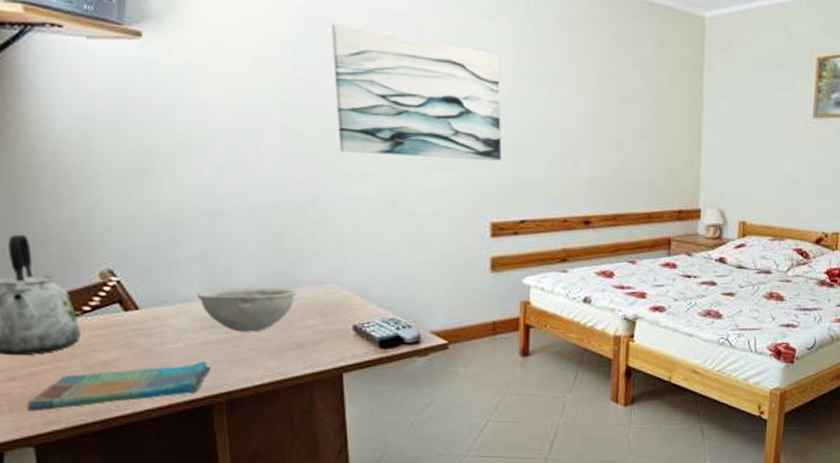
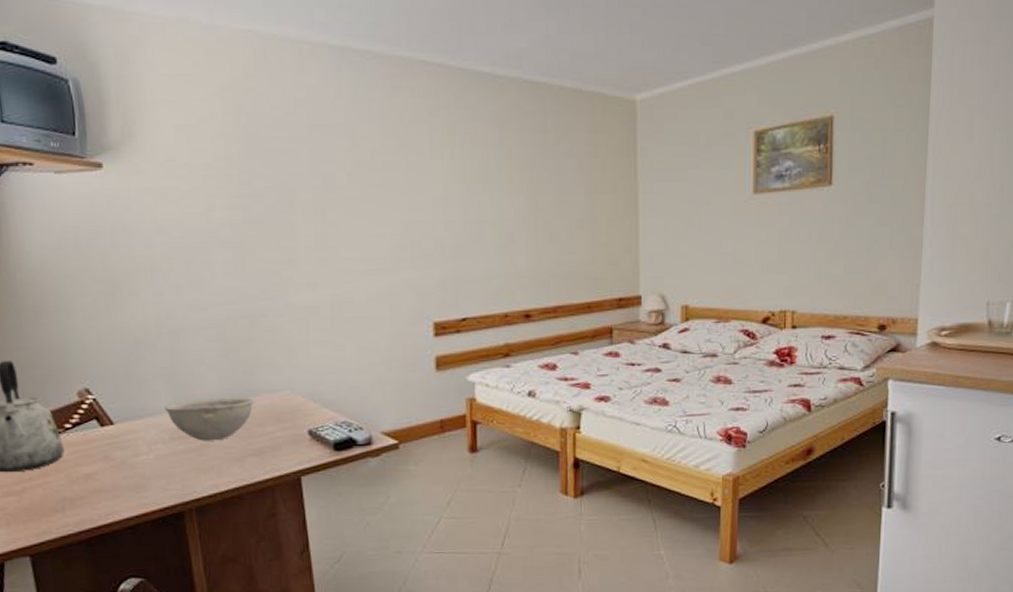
dish towel: present [27,361,211,412] -> none [21,470,181,524]
wall art: present [331,23,502,161] -> none [272,140,441,263]

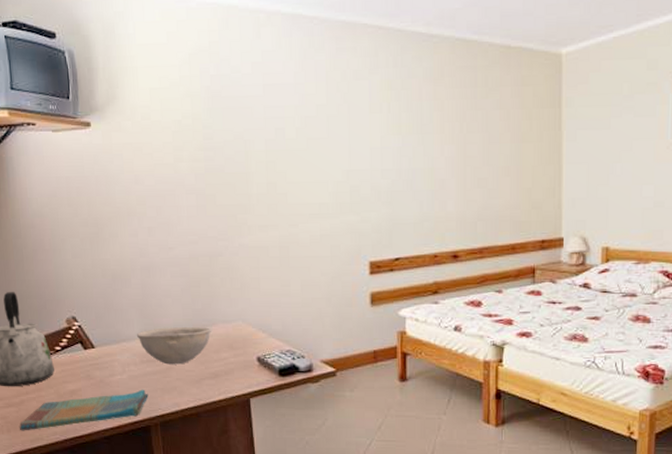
dish towel: none [21,470,181,524] -> present [19,389,149,431]

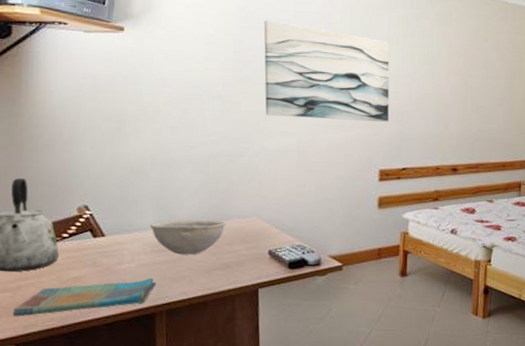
wall art: none [232,98,377,208] -> present [263,20,390,122]

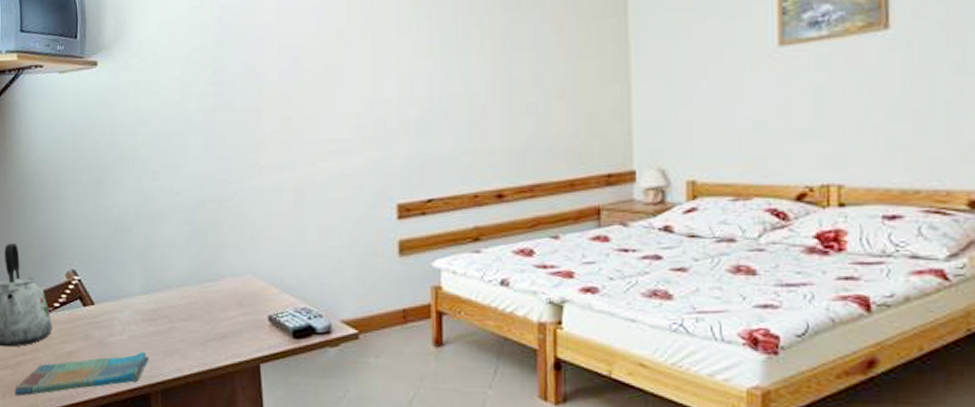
bowl: present [149,219,226,255] -> none [138,281,218,324]
wall art: present [263,20,390,122] -> none [244,27,406,147]

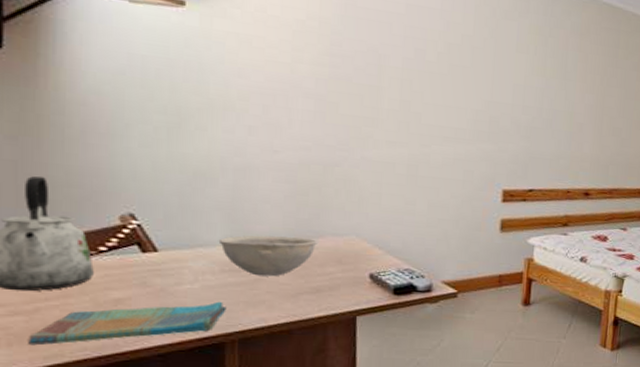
bowl: none [138,281,218,324] -> present [218,235,317,277]

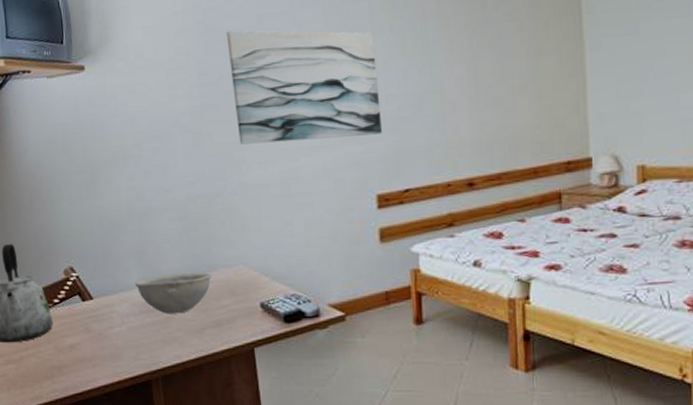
dish towel: present [28,301,227,346] -> none [19,341,149,389]
wall art: none [368,11,518,138] -> present [226,30,383,145]

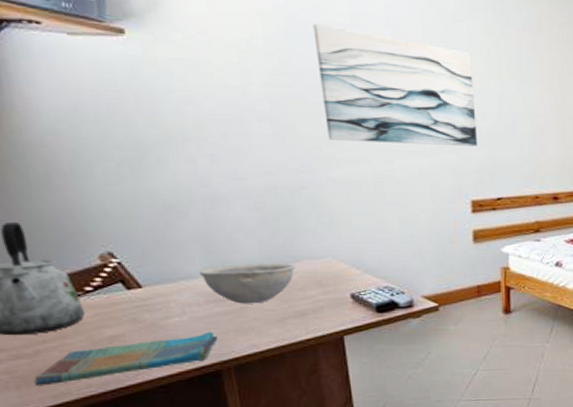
dish towel: none [19,341,149,389] -> present [34,331,218,387]

